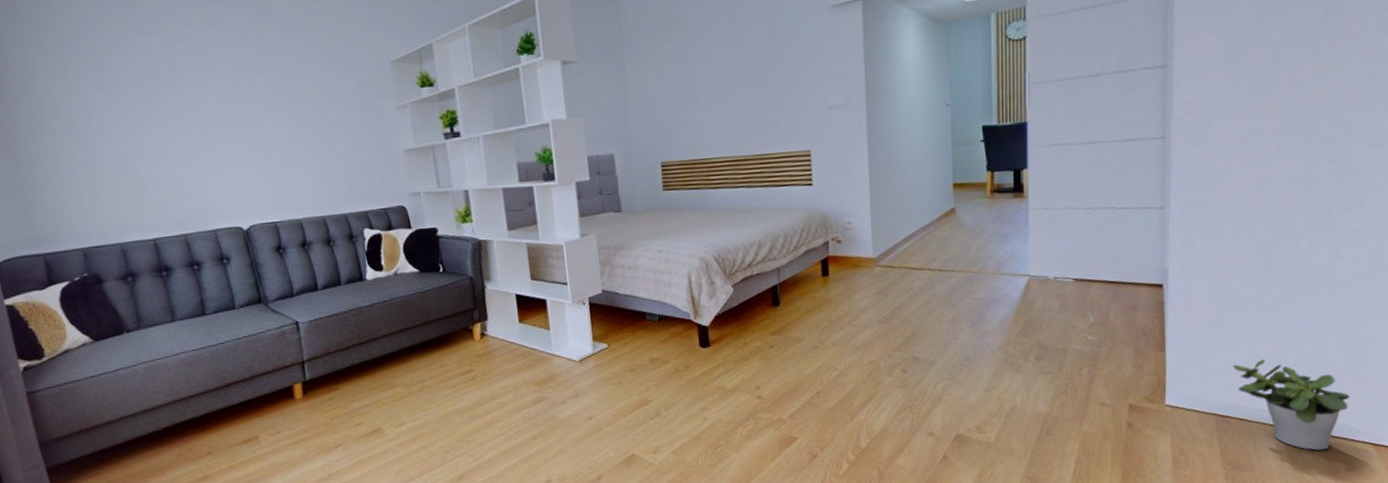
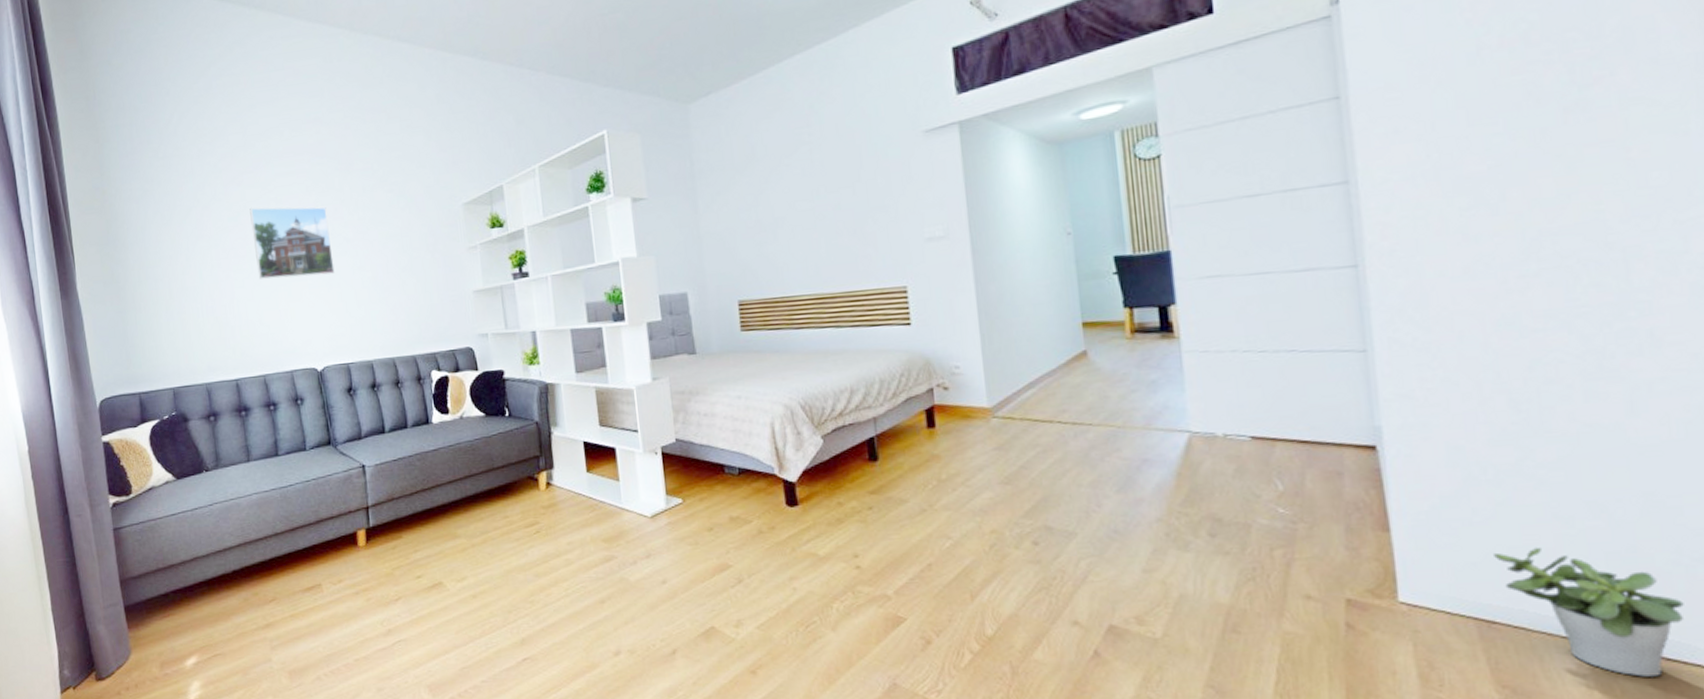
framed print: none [156,58,257,135] -> present [249,207,335,279]

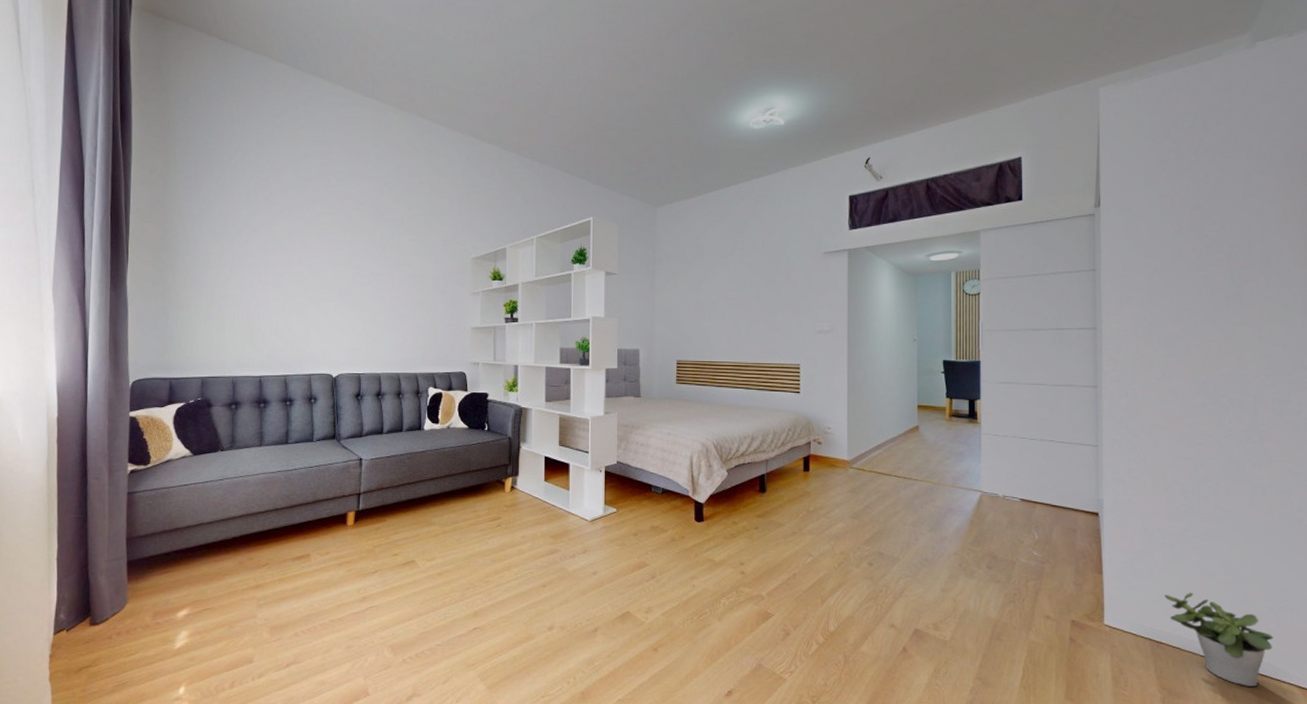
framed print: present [249,207,335,279] -> none [292,237,359,299]

